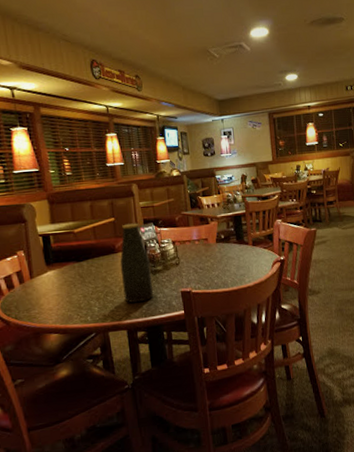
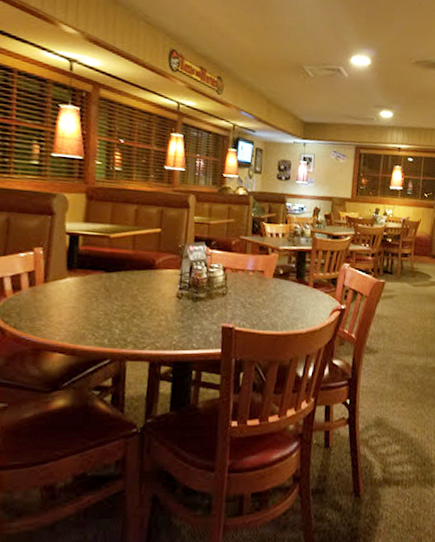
bottle: present [120,223,153,303] -> none [153,238,193,332]

